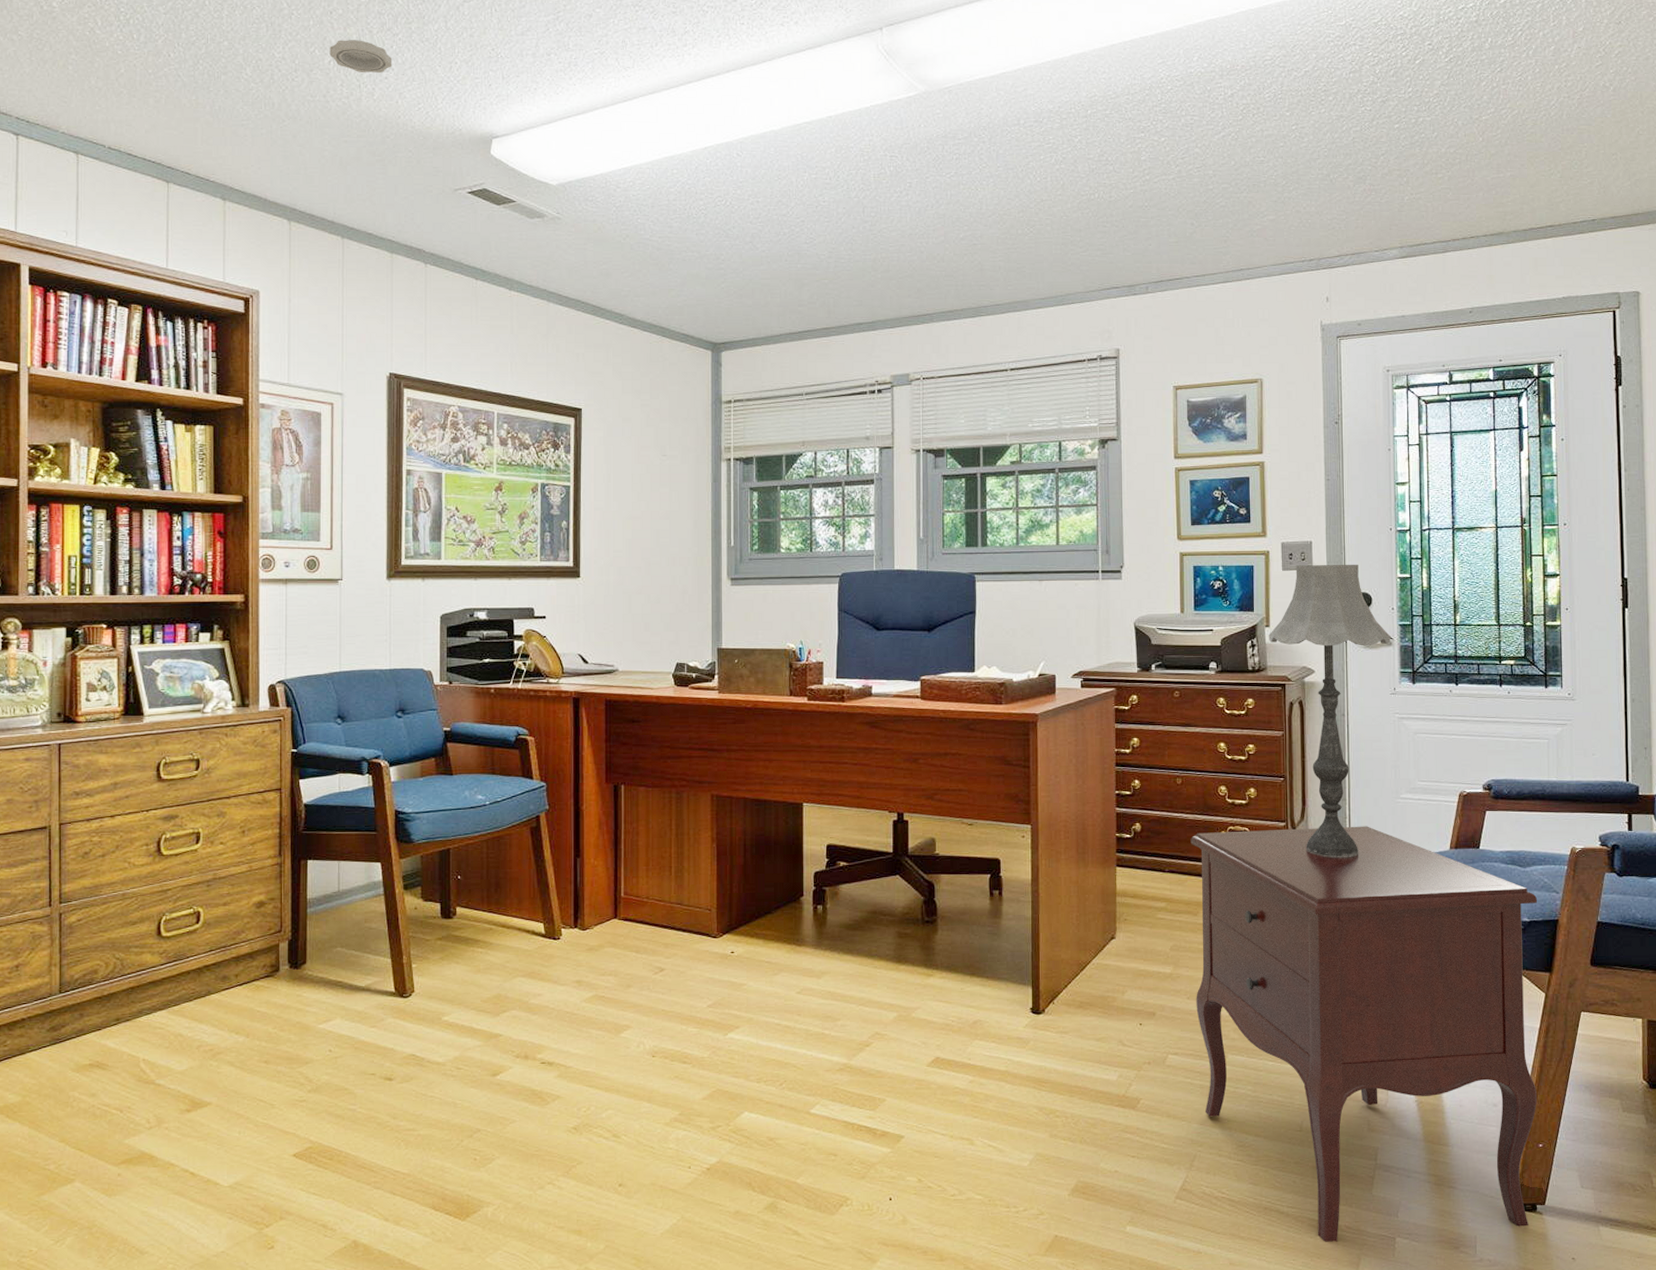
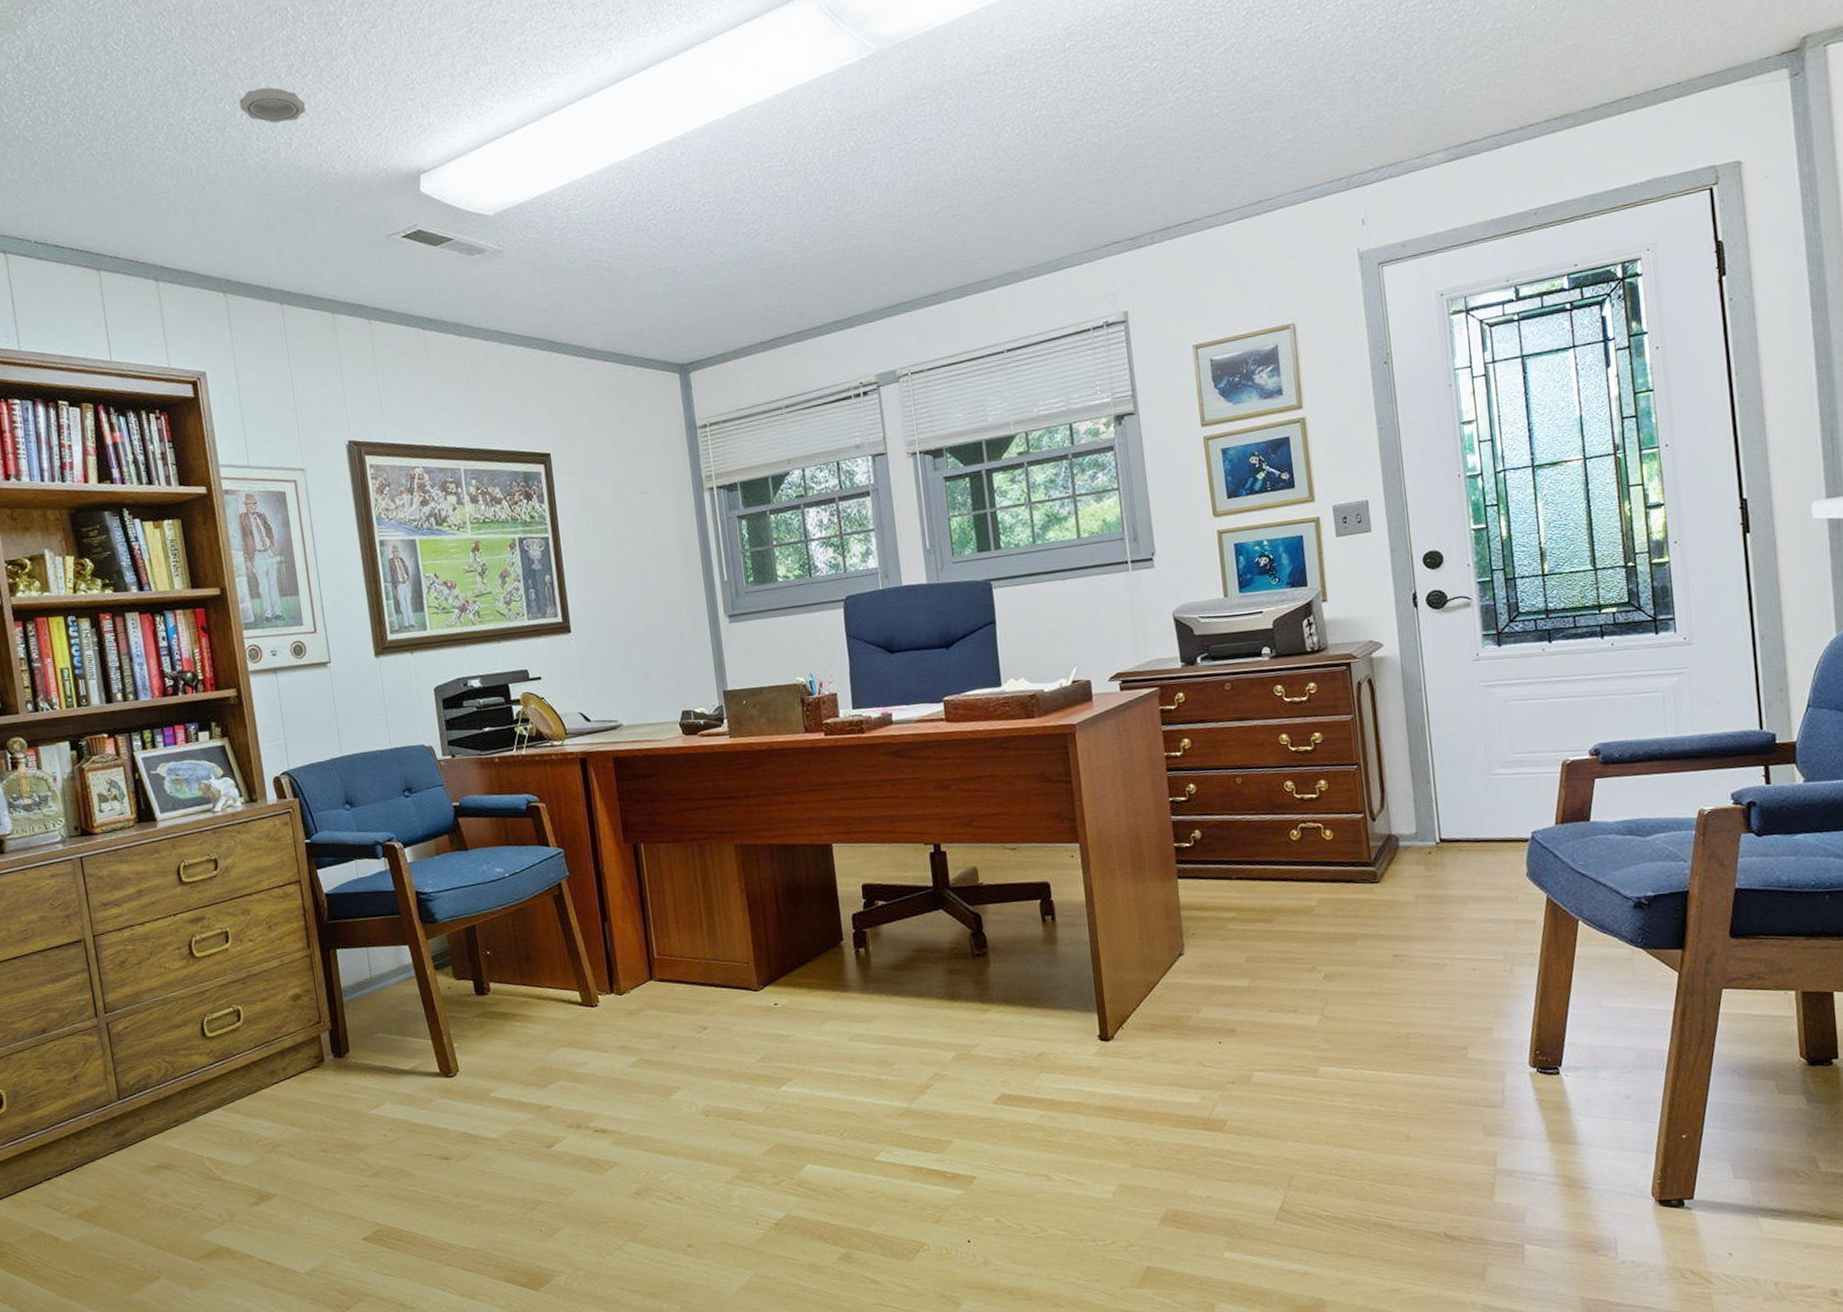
nightstand: present [1190,826,1538,1242] -> none [1257,808,1677,1255]
table lamp: present [1269,564,1391,859] -> none [1327,520,1469,847]

